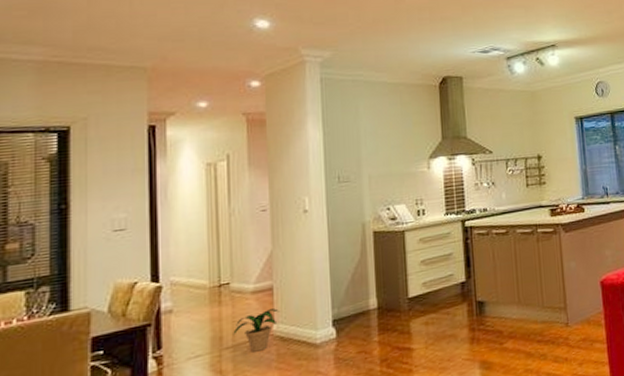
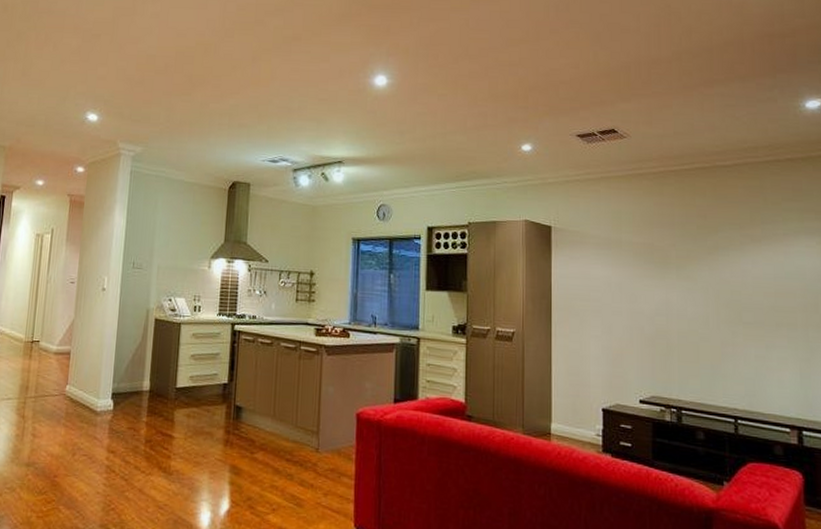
potted plant: present [233,308,281,352] -> none [36,371,74,407]

